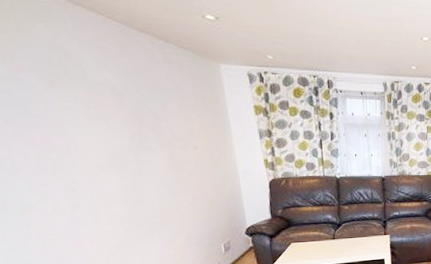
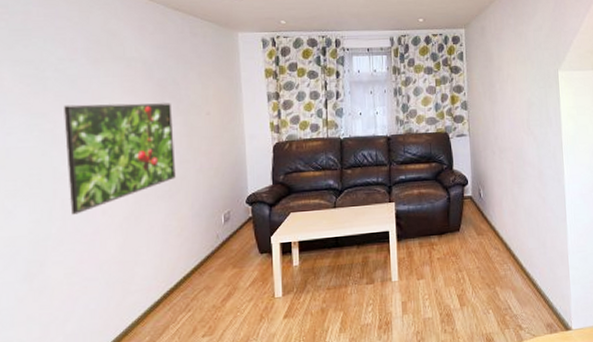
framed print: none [18,130,167,244] -> present [64,103,176,215]

